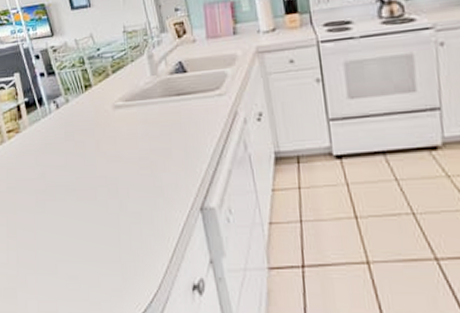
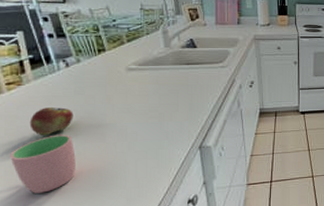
cup: none [11,189,70,261] -> present [10,134,76,194]
fruit: none [27,157,65,190] -> present [29,107,74,135]

